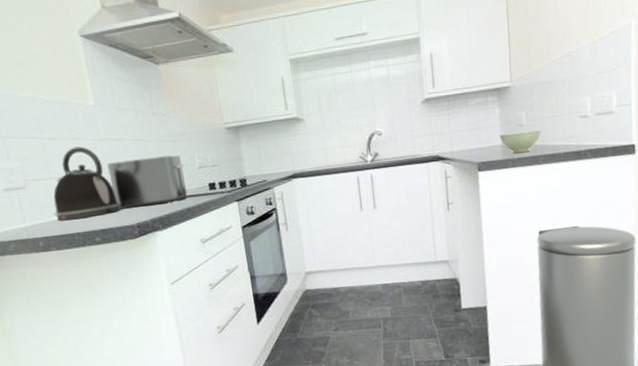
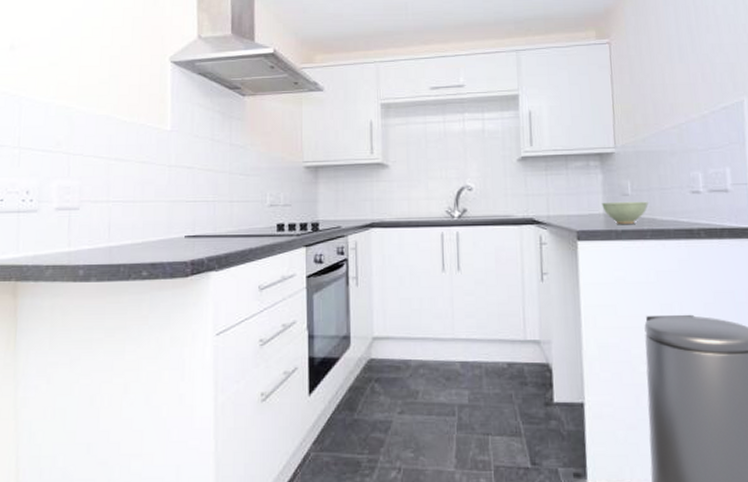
kettle: present [53,146,120,222] -> none [104,171,177,249]
toaster: present [107,155,188,209] -> none [171,190,253,243]

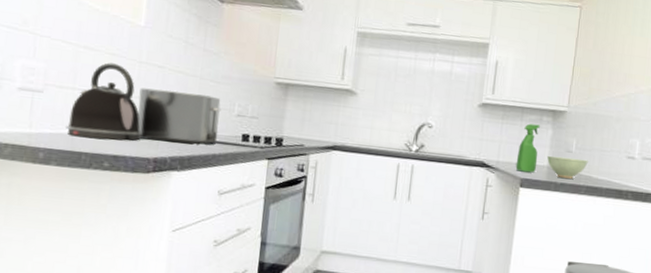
kettle: none [104,171,177,249] -> present [67,62,141,141]
toaster: none [171,190,253,243] -> present [137,87,221,145]
spray bottle: none [568,171,592,224] -> present [515,123,540,173]

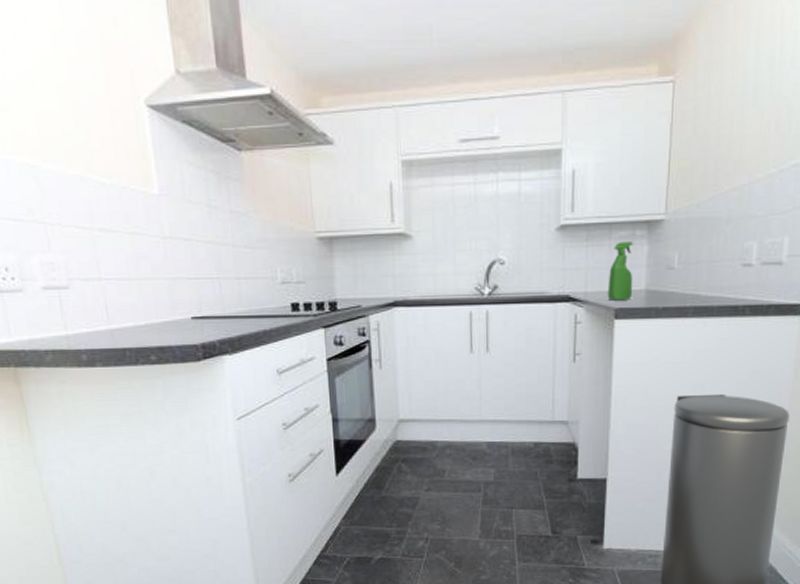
kettle: present [67,62,141,141] -> none [102,243,182,332]
toaster: present [137,87,221,145] -> none [170,265,265,325]
bowl: present [547,155,588,179] -> none [645,275,695,301]

